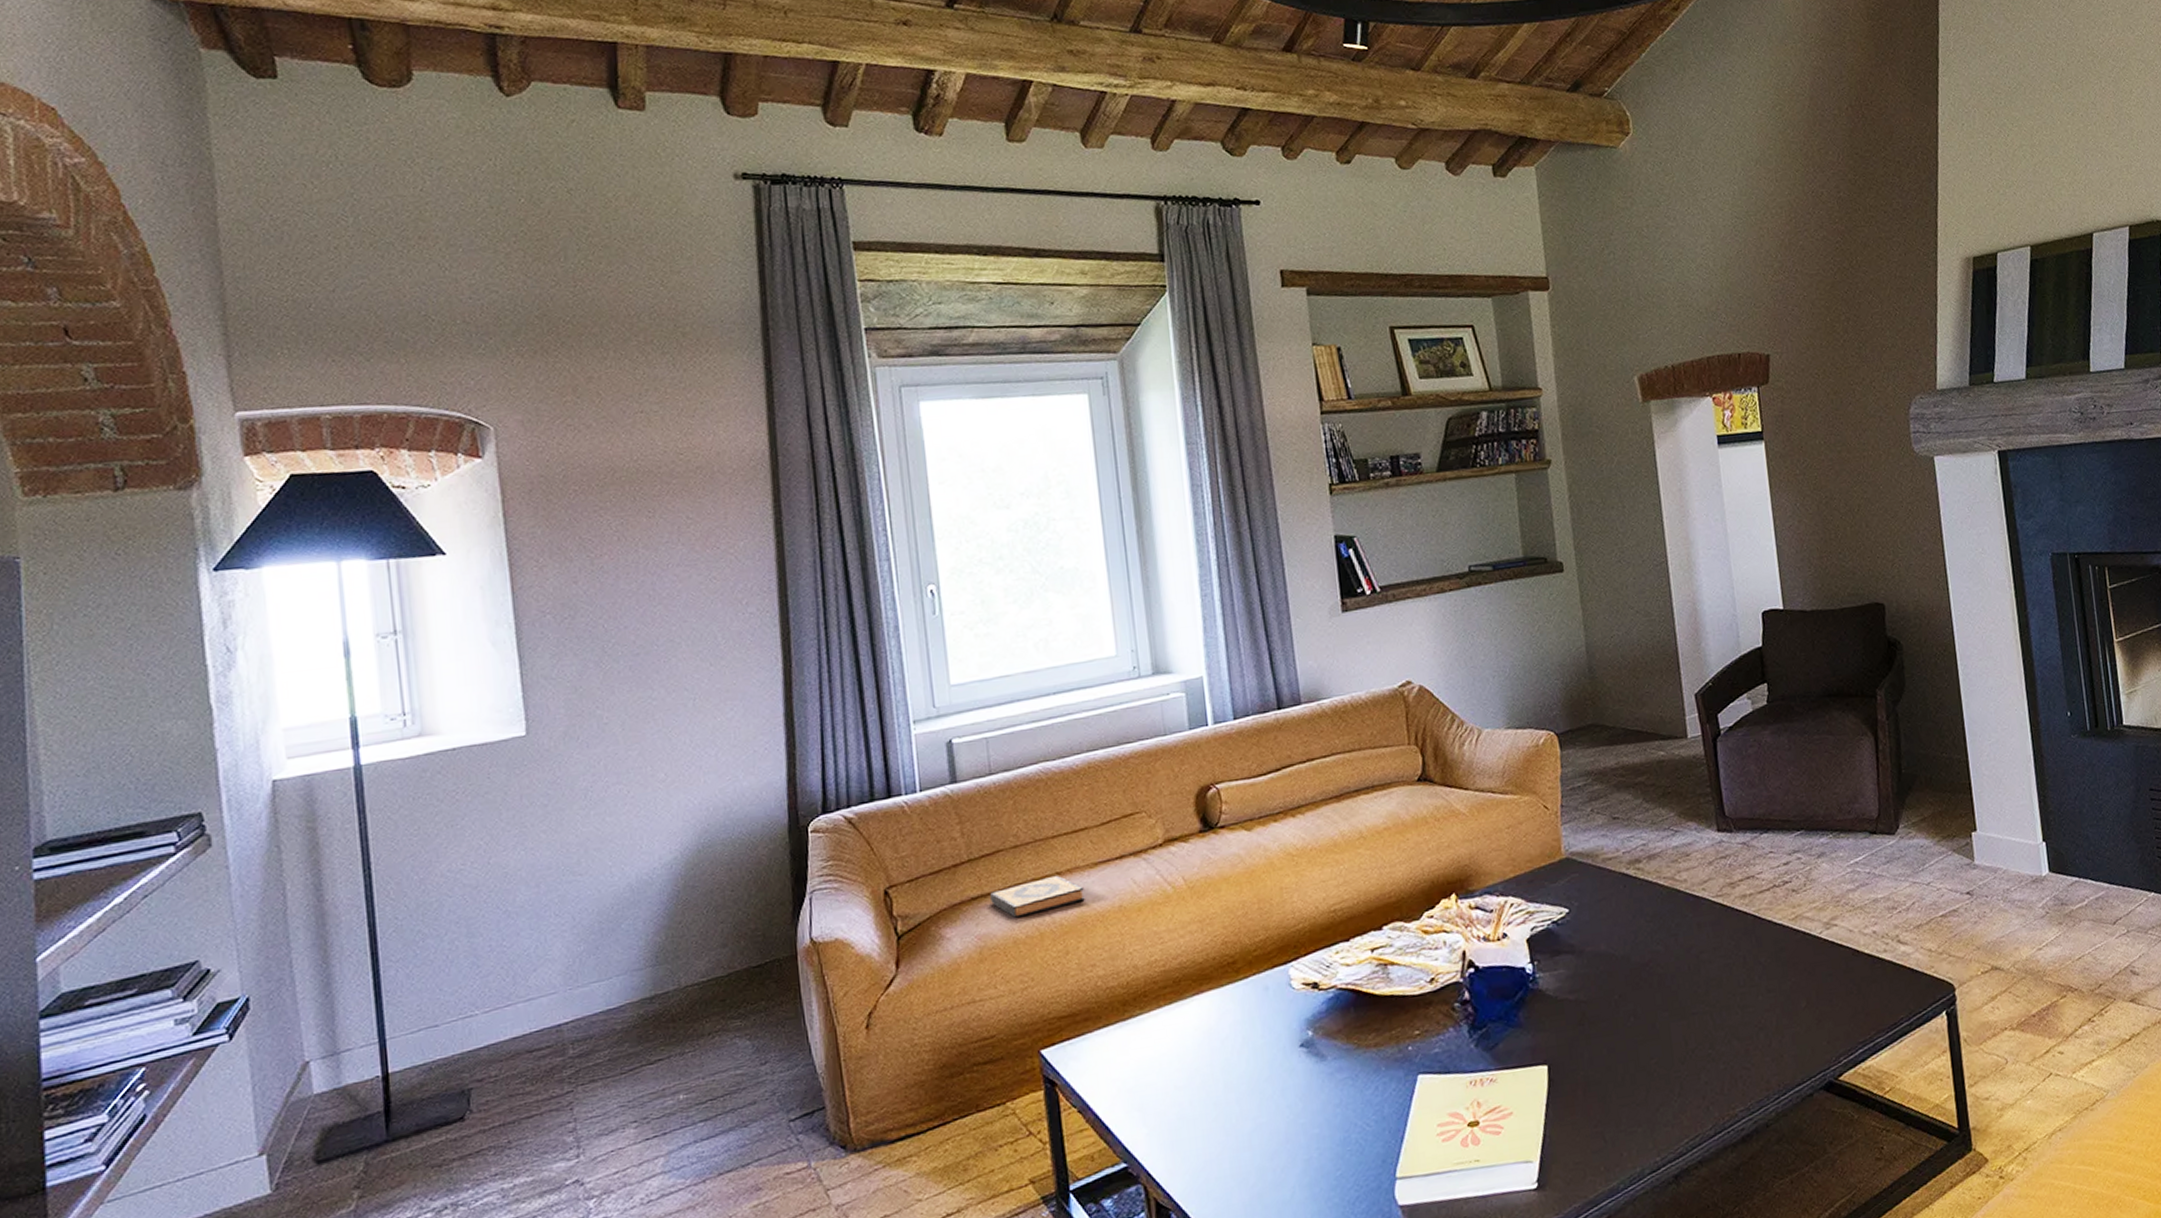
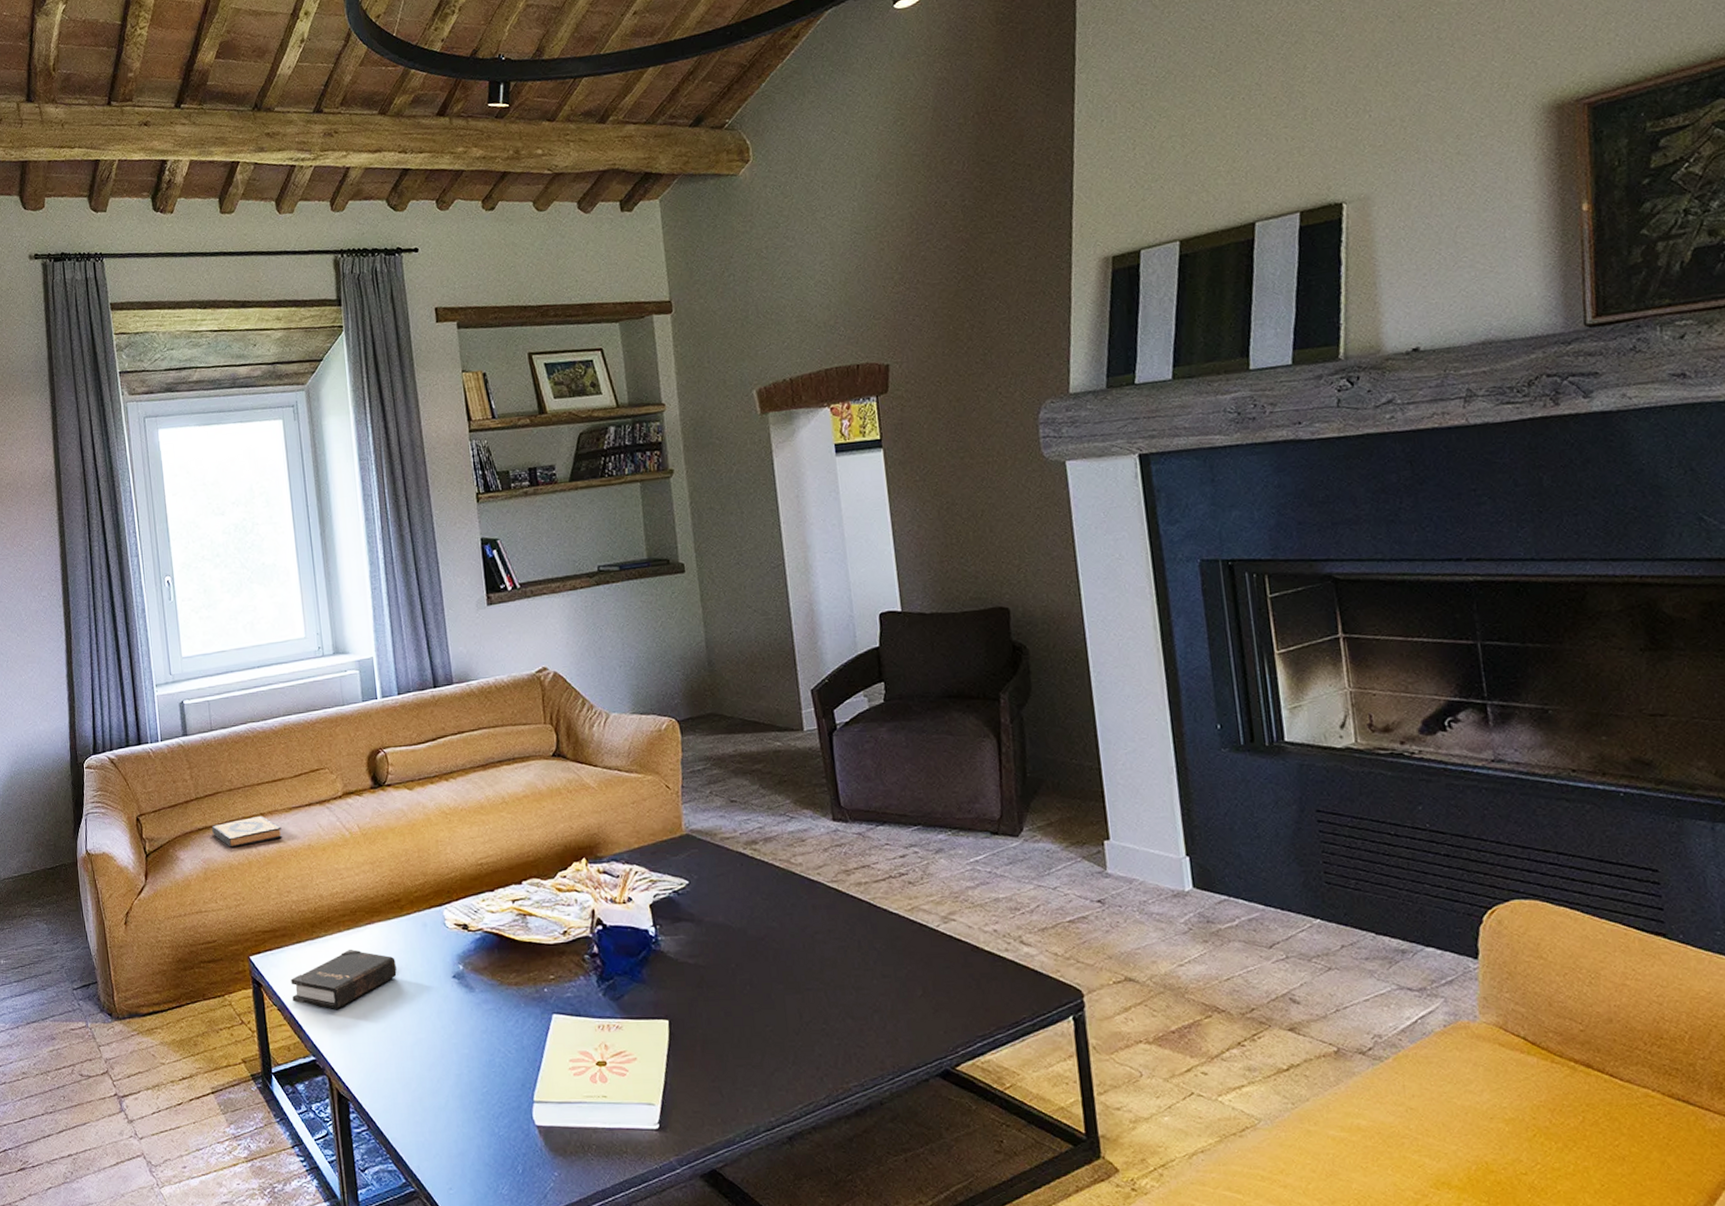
hardback book: none [1095,1027,1232,1103] -> present [291,949,397,1009]

